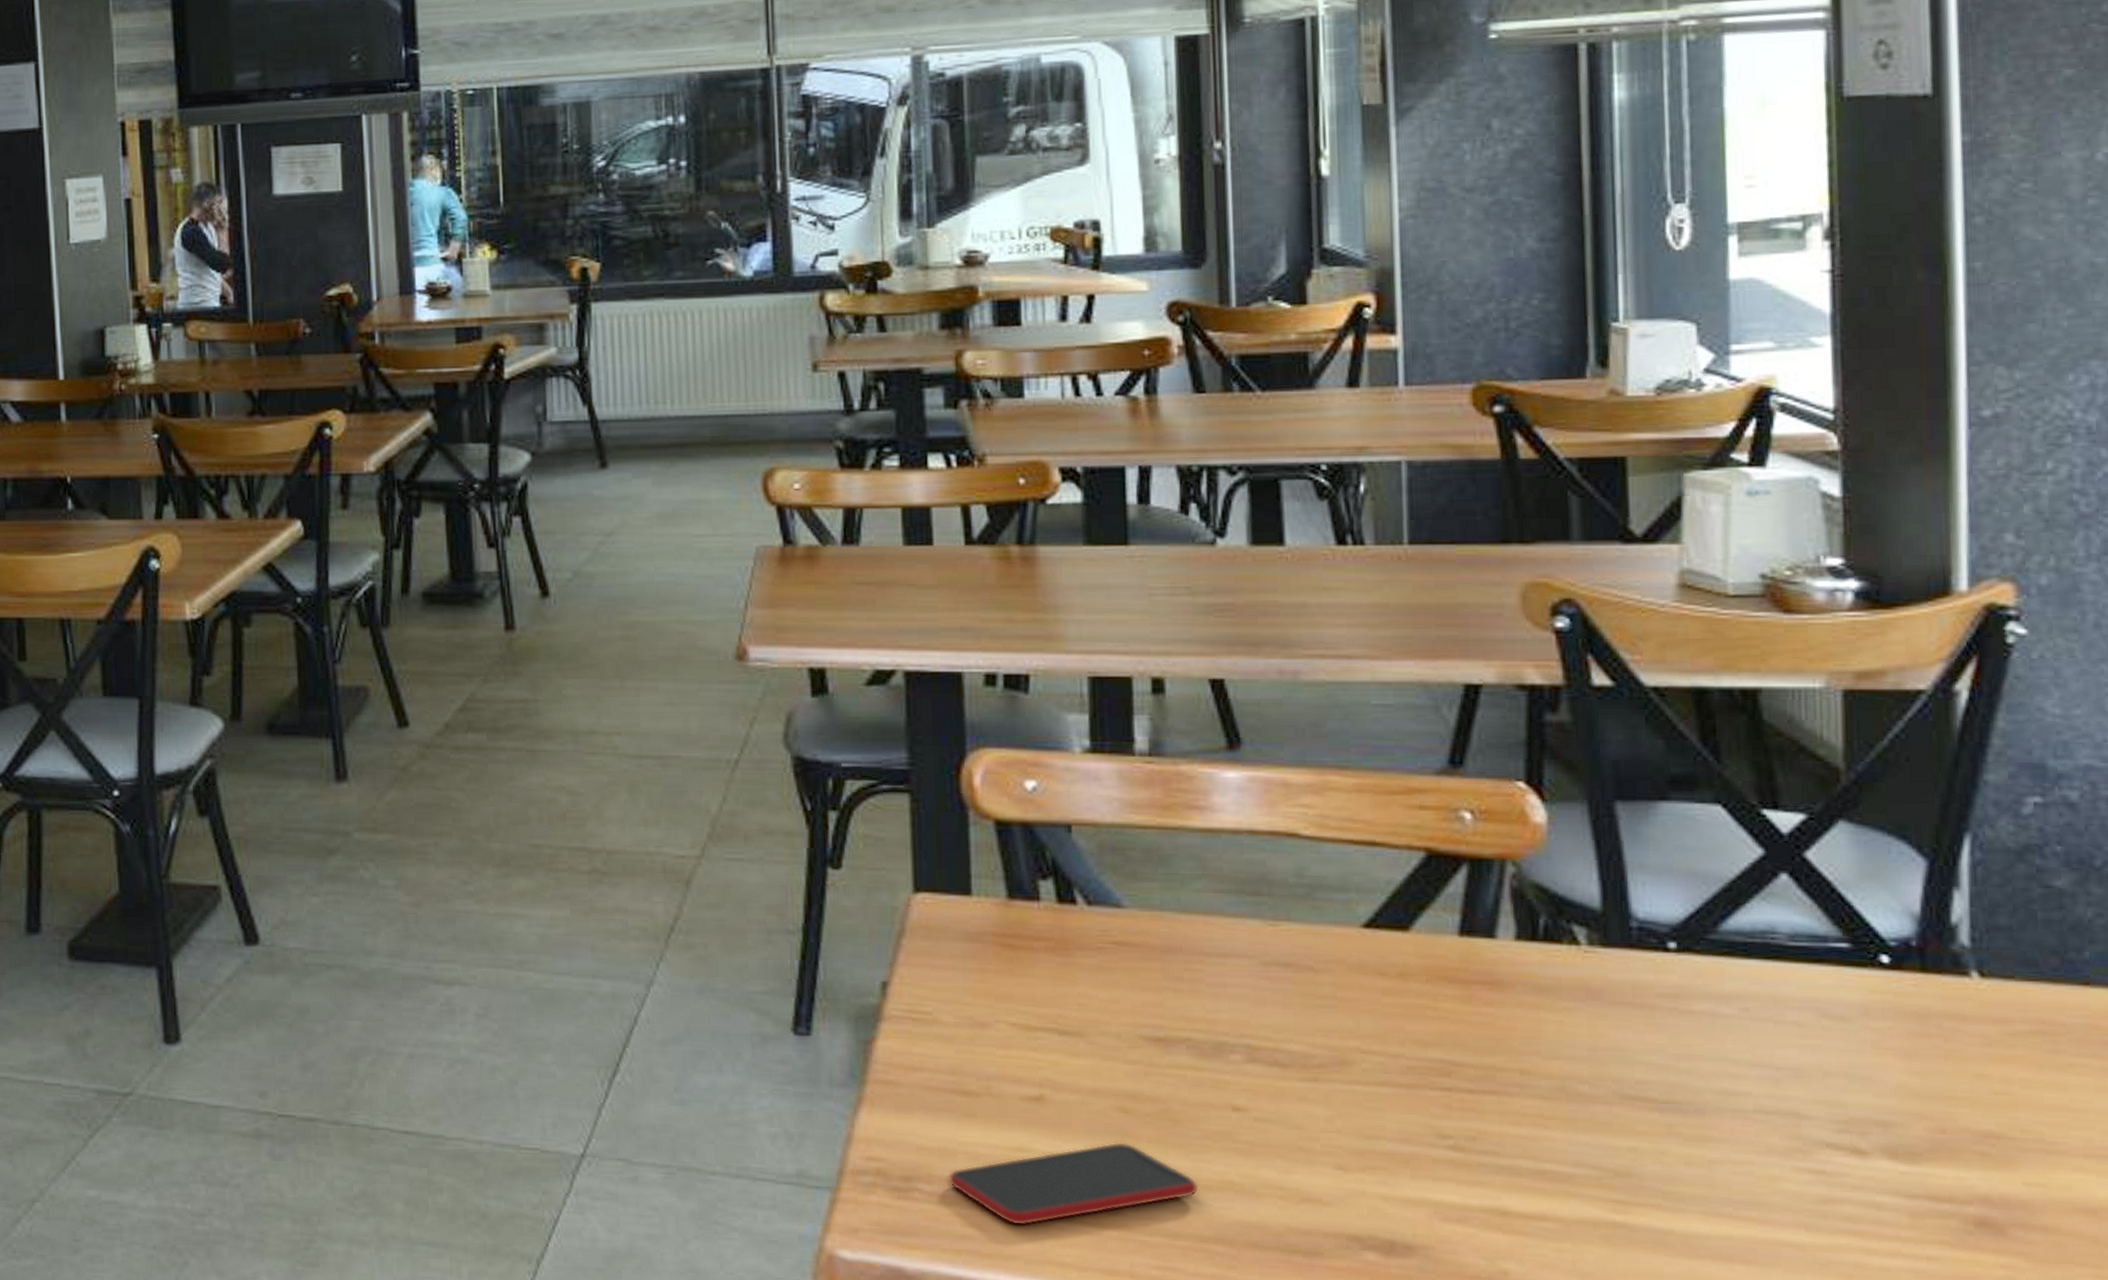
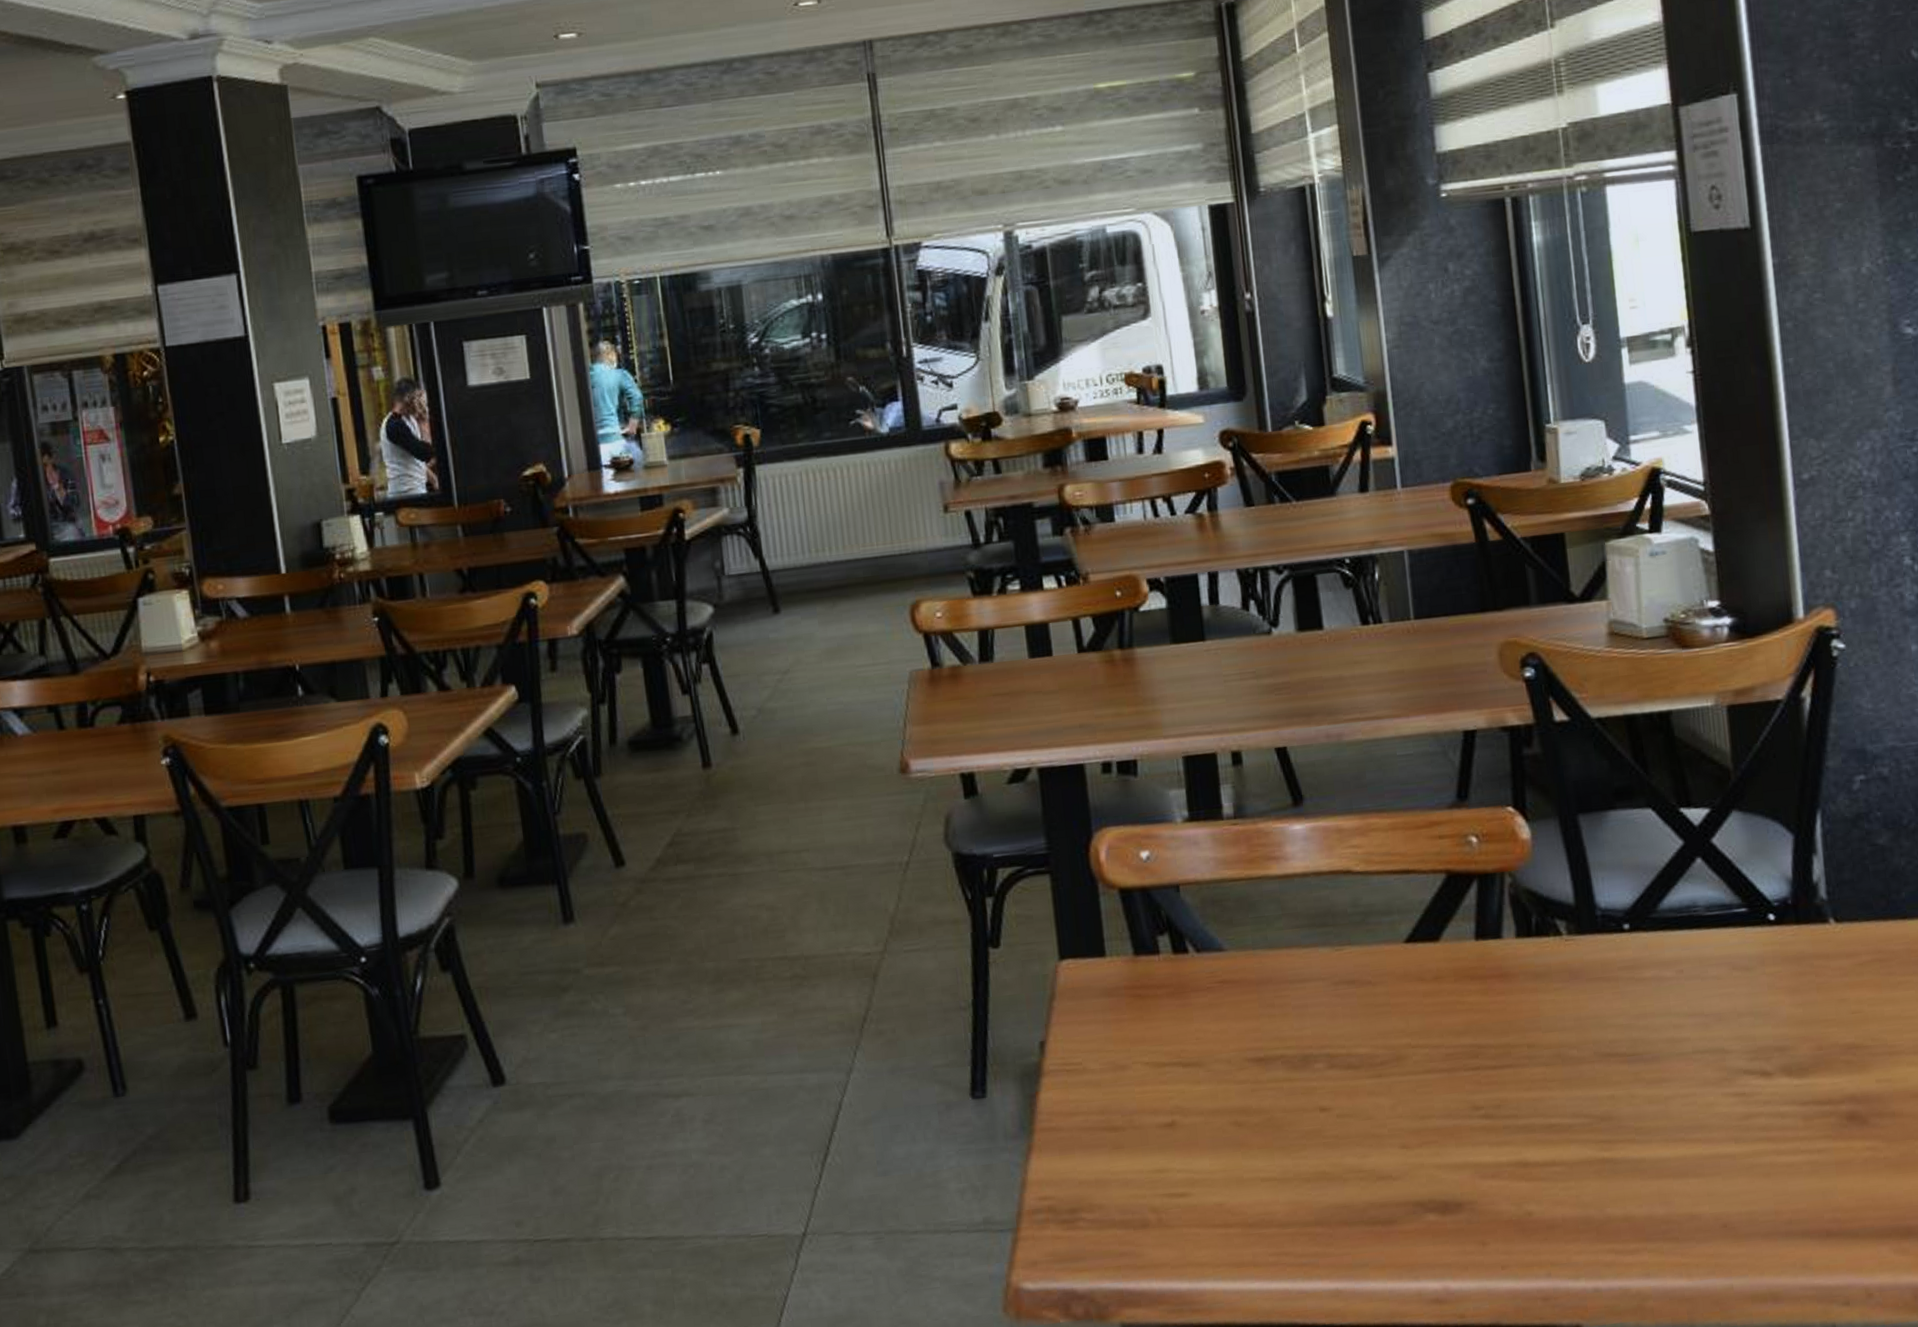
smartphone: present [947,1142,1199,1226] -> none [1105,1151,1300,1237]

